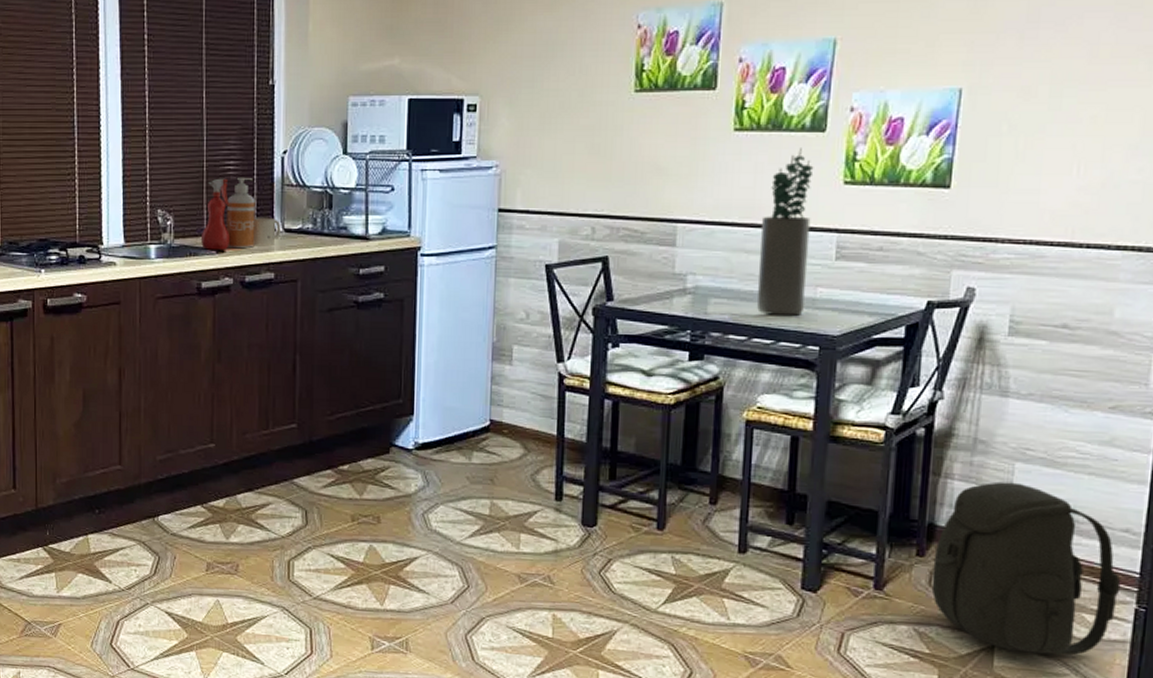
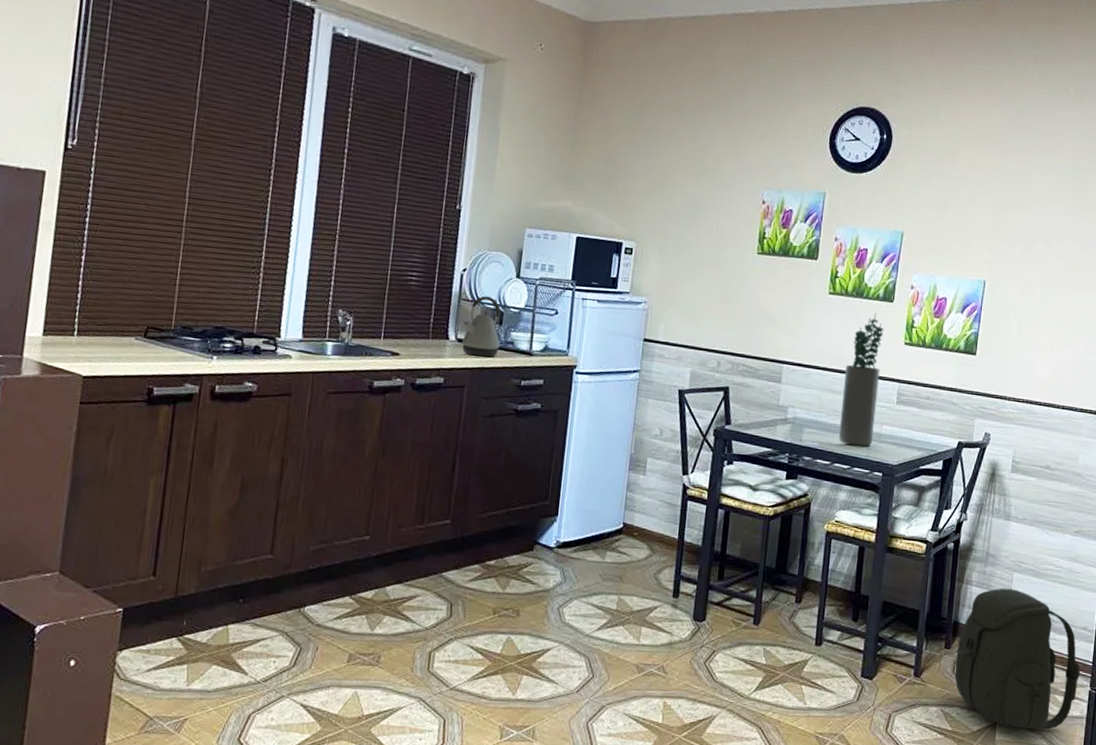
spray bottle: present [202,178,231,250] -> none [378,286,409,353]
soap dispenser: present [227,177,255,249] -> none [403,287,433,354]
mug: present [253,217,281,247] -> none [427,325,454,354]
kettle: none [289,179,332,246] -> present [461,296,501,357]

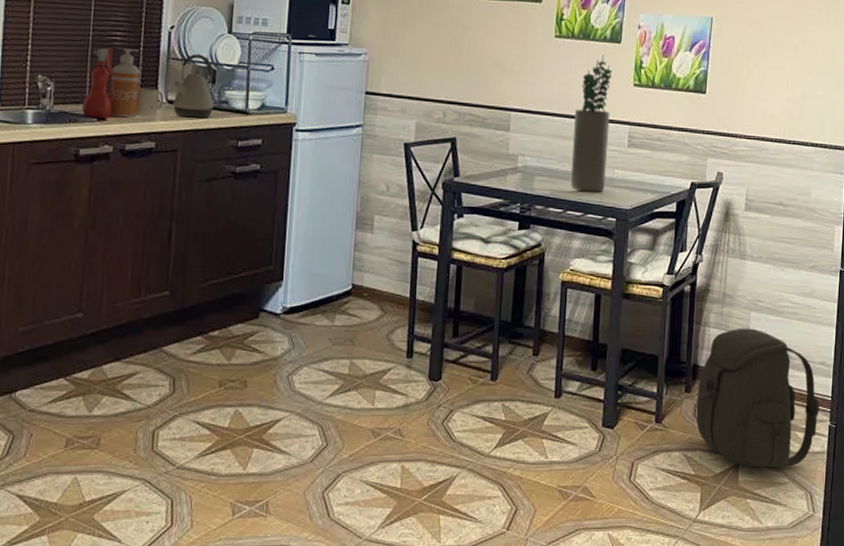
spray bottle: none [378,286,409,353] -> present [82,47,115,118]
soap dispenser: none [403,287,433,354] -> present [109,48,141,118]
mug: none [427,325,454,354] -> present [135,87,164,117]

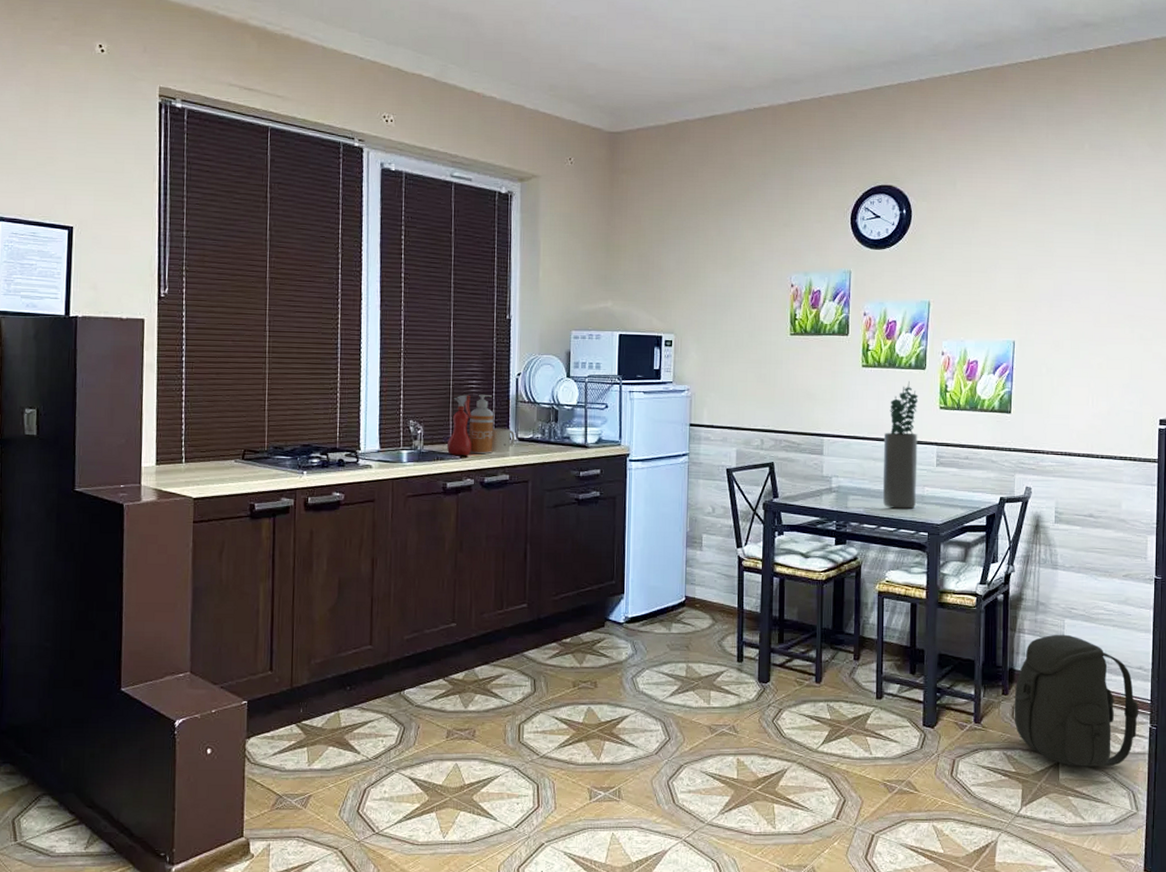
kettle: present [172,54,214,118] -> none [522,397,557,453]

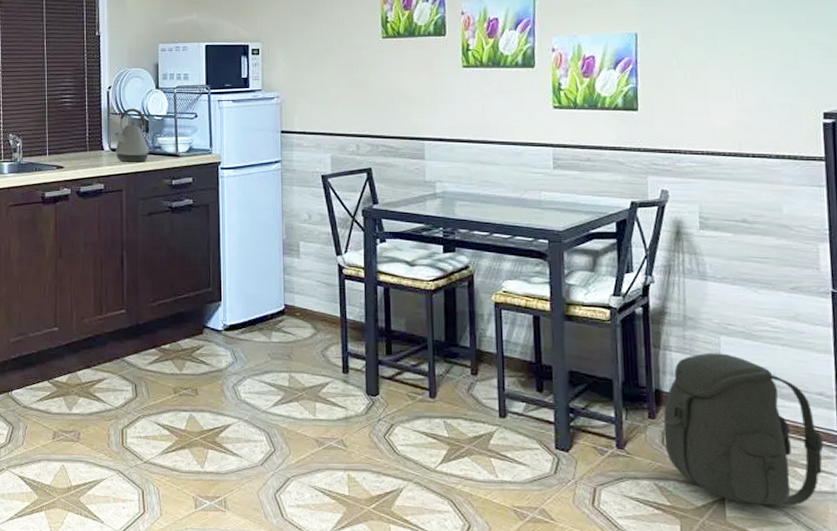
spray bottle: present [447,395,473,455] -> none [45,108,68,166]
soap dispenser: present [469,394,494,455] -> none [65,107,87,165]
mug: present [492,427,515,453] -> none [86,139,108,163]
kettle: none [522,397,557,453] -> present [114,108,149,162]
vase: present [882,381,919,509] -> none [491,80,532,215]

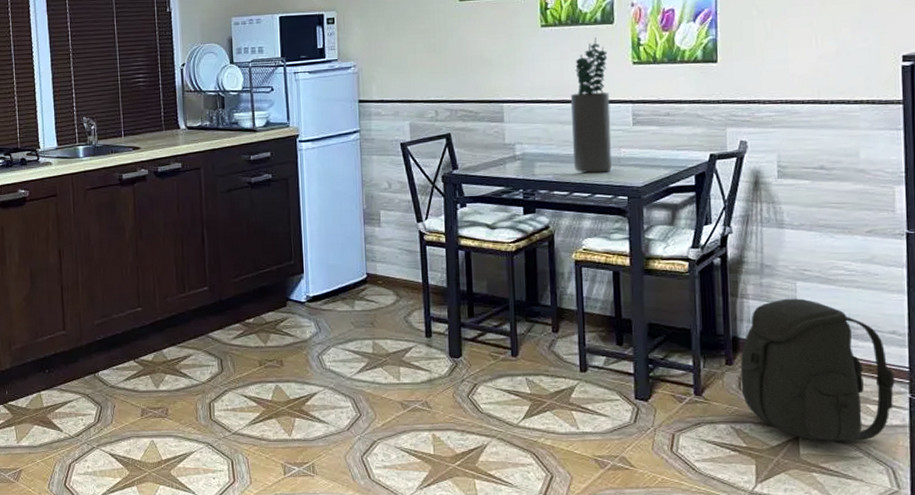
kettle: present [114,108,149,162] -> none [190,85,226,140]
vase: none [491,80,532,215] -> present [570,37,612,173]

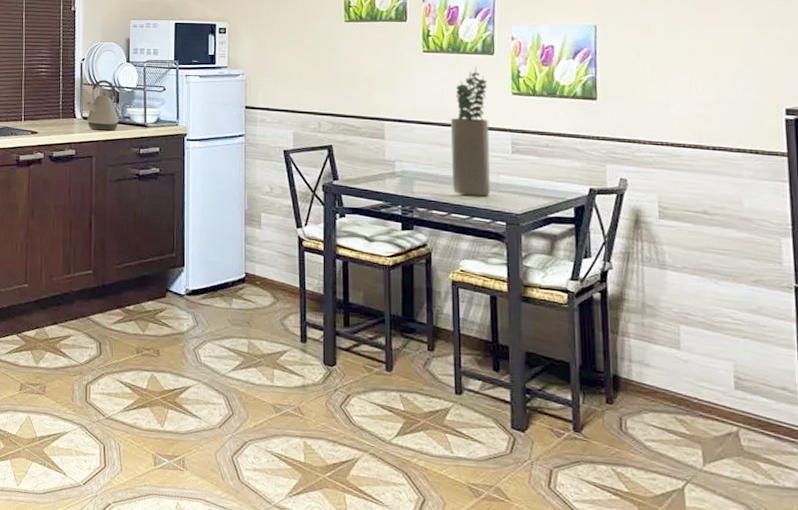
kettle: none [190,85,226,140] -> present [86,80,119,131]
backpack: present [740,298,895,441] -> none [621,341,787,501]

